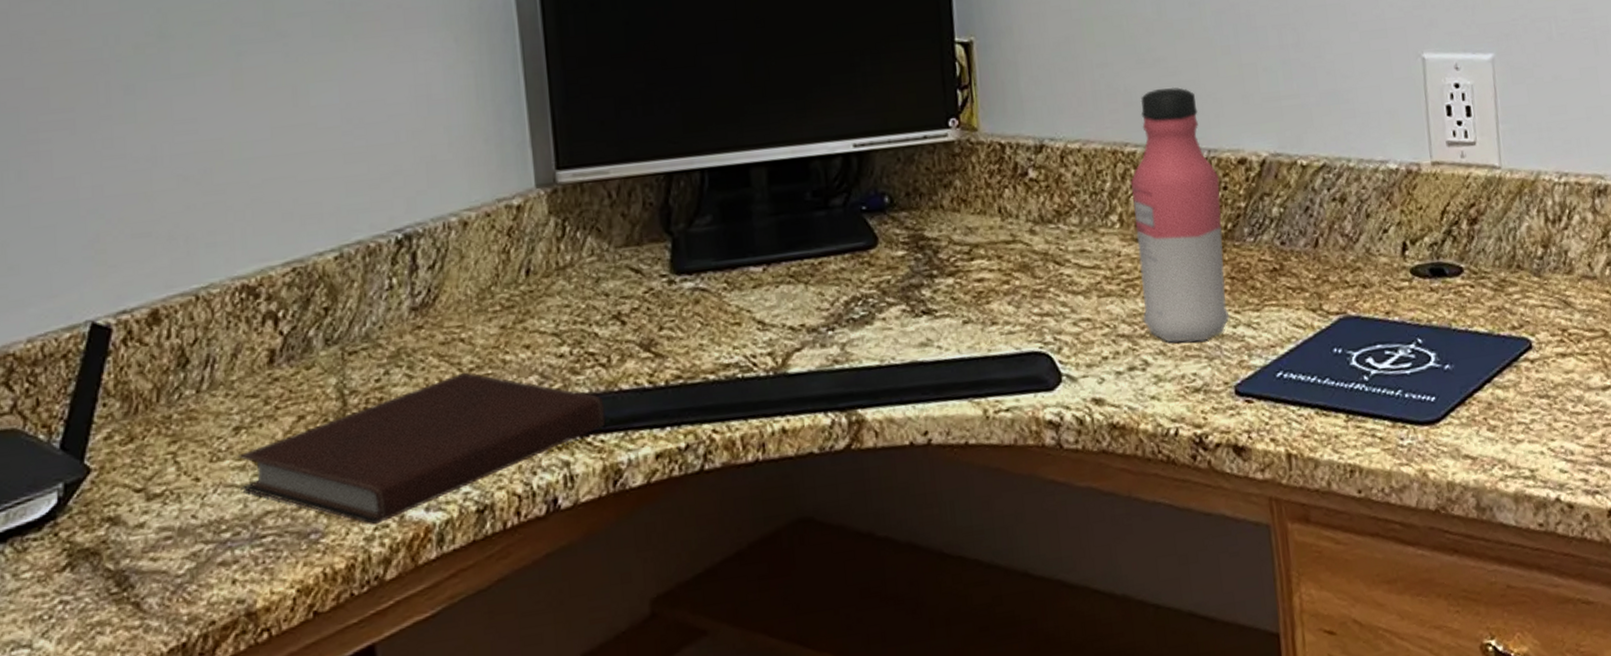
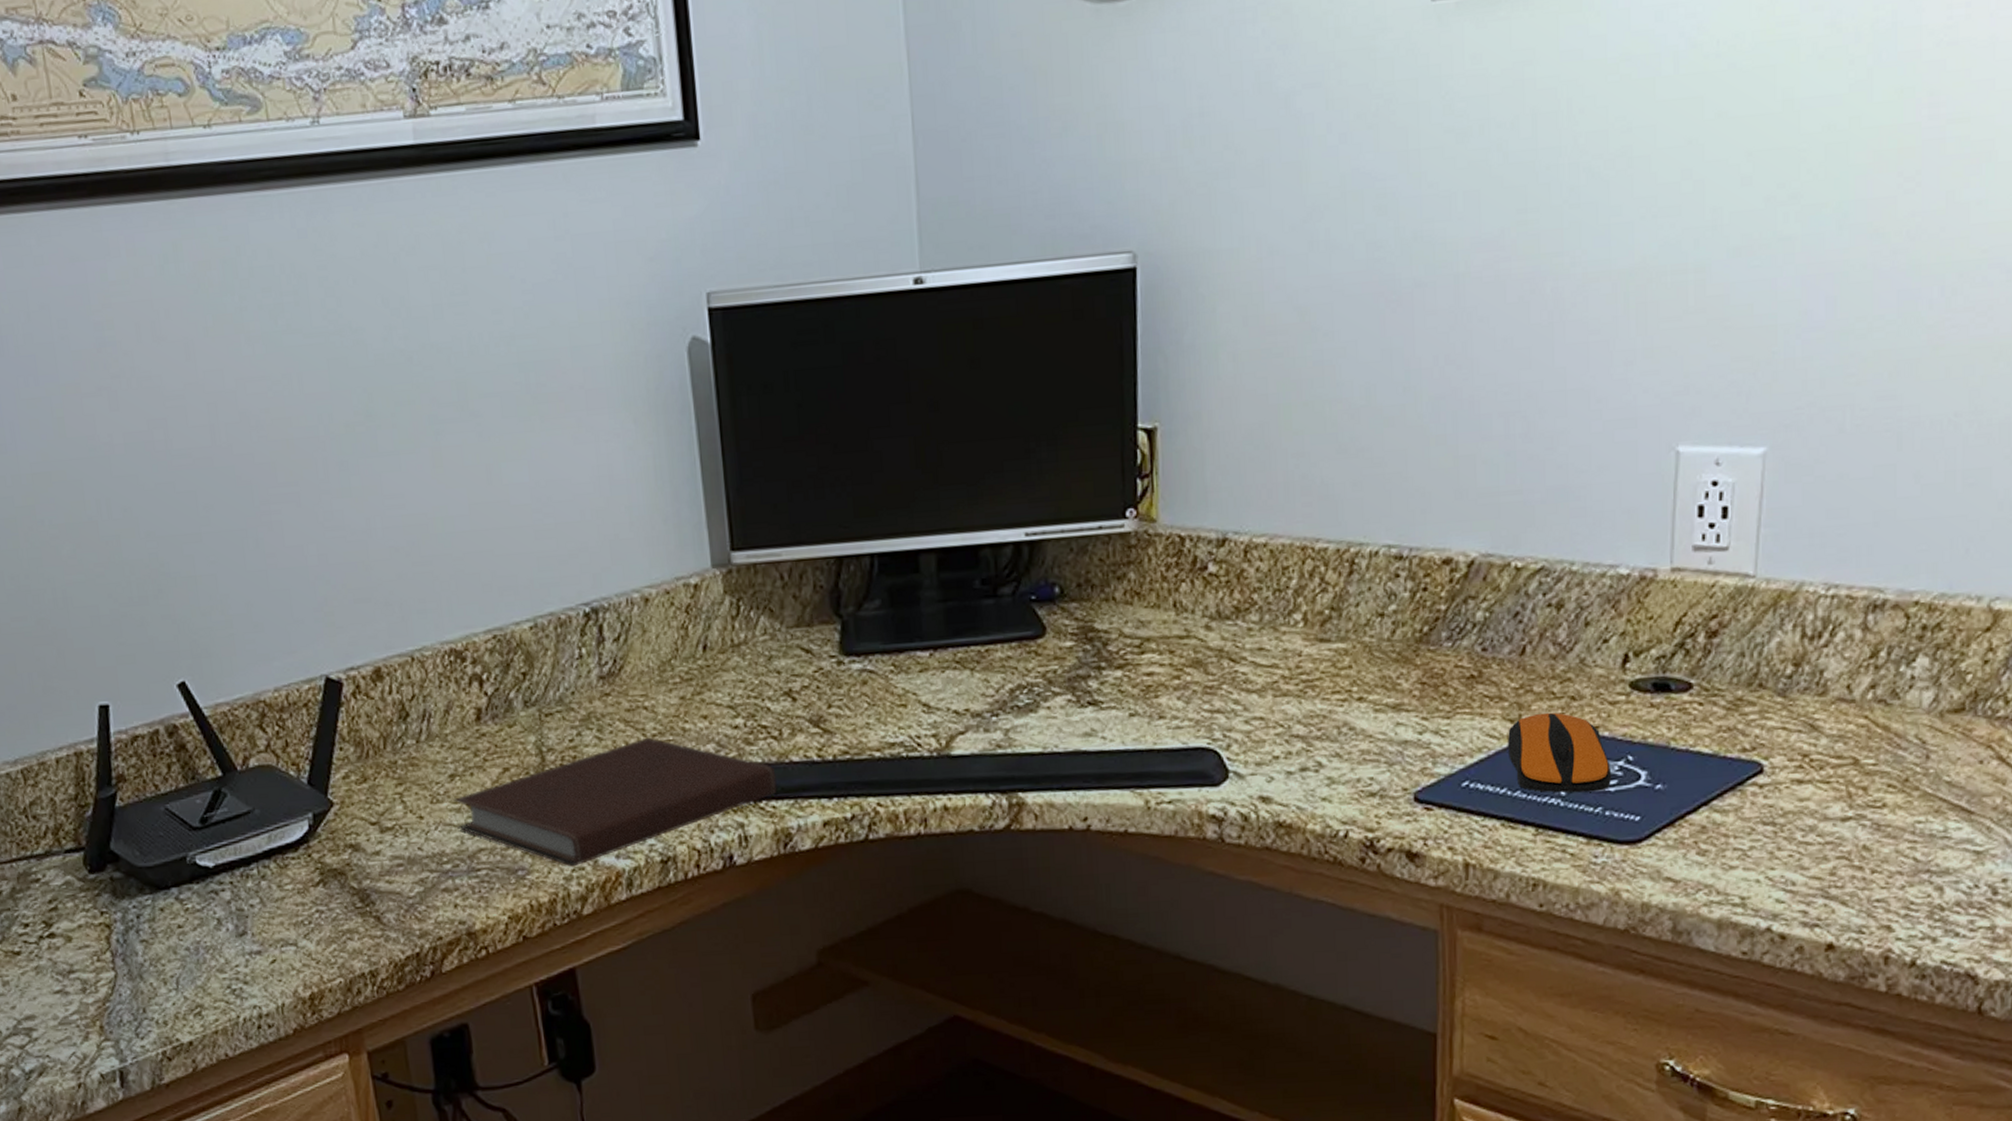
water bottle: present [1130,87,1230,343] -> none [1318,479,1420,746]
computer mouse: none [1312,300,1407,378] -> present [1508,712,1612,793]

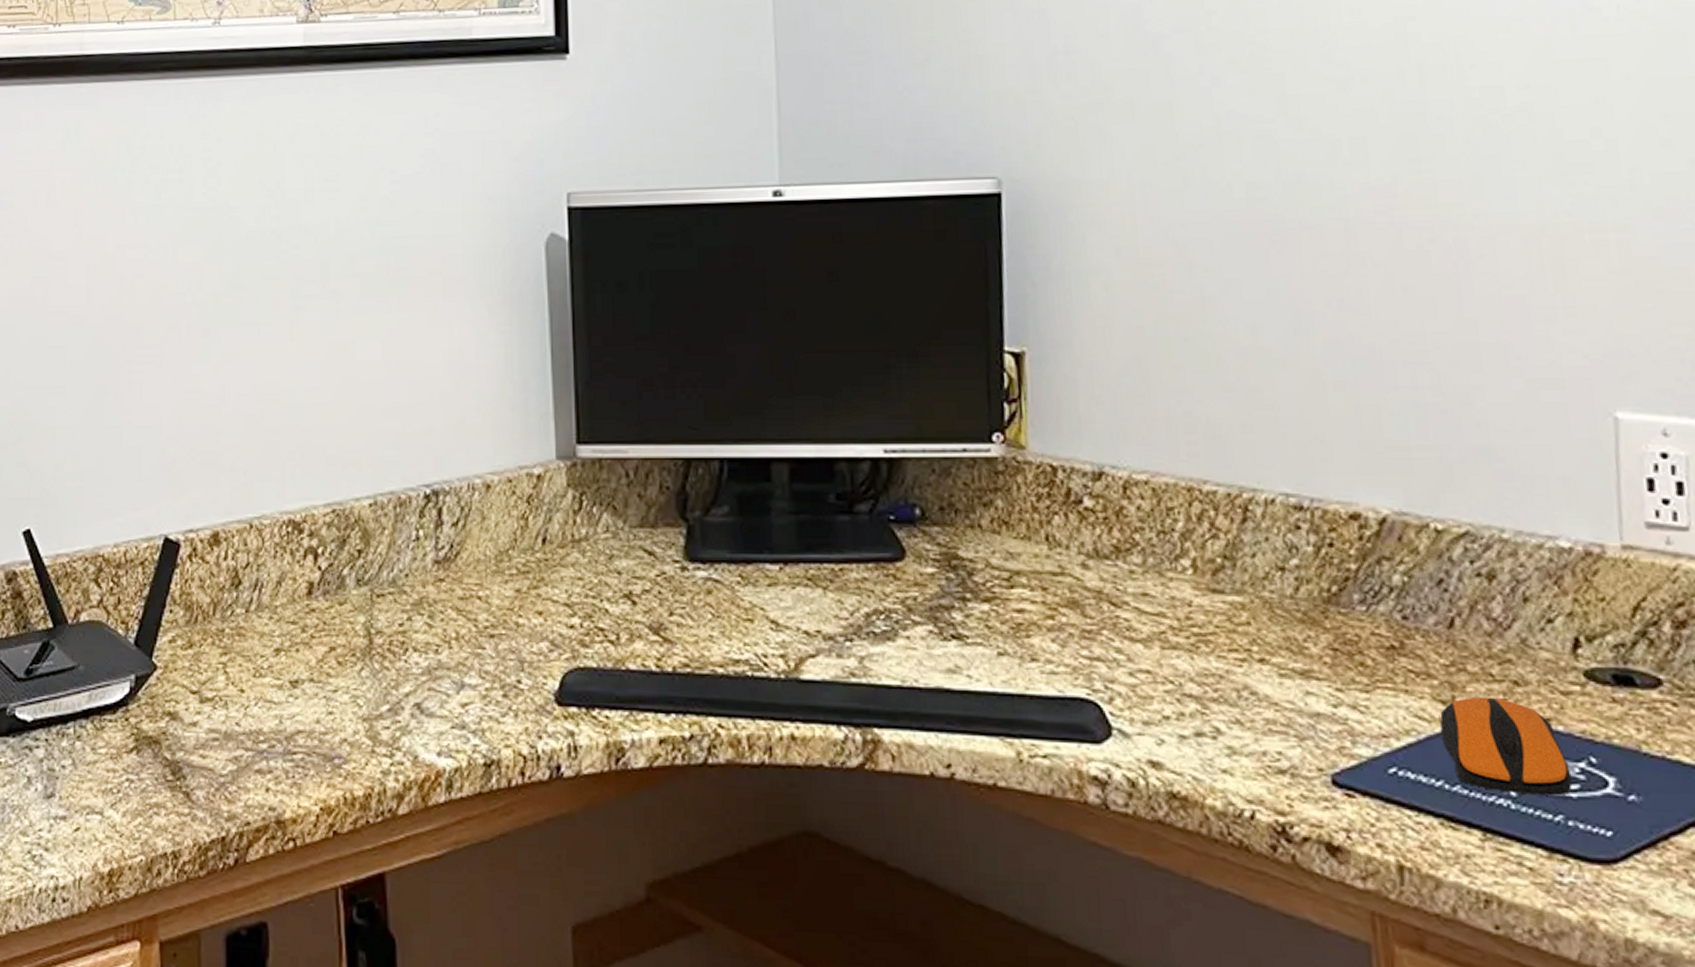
notebook: present [453,737,777,867] -> none [276,629,612,761]

